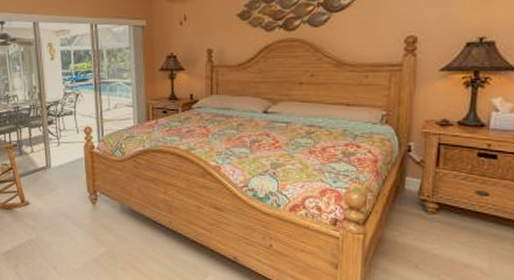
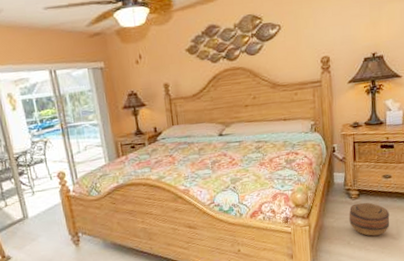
basket: none [420,219,481,265] -> present [349,202,390,236]

